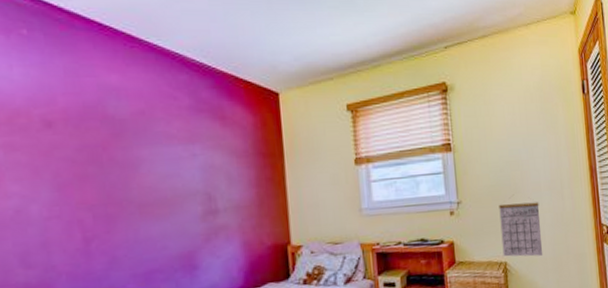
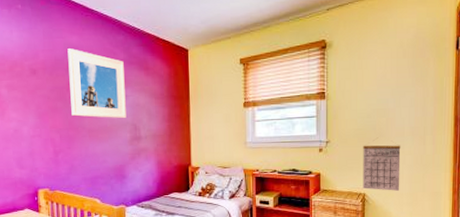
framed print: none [103,91,196,187] -> present [67,48,126,119]

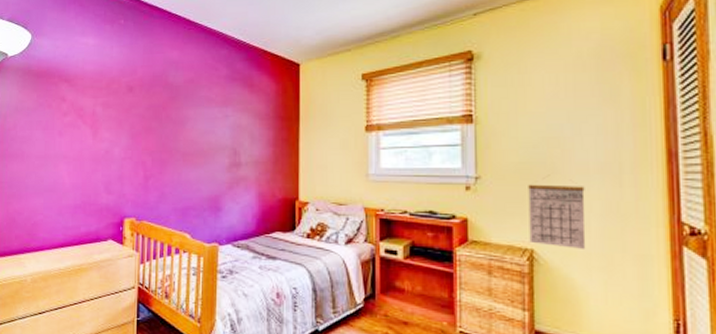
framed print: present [67,48,126,119] -> none [166,64,226,142]

